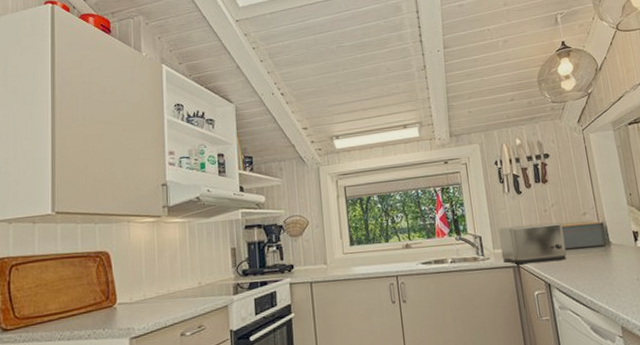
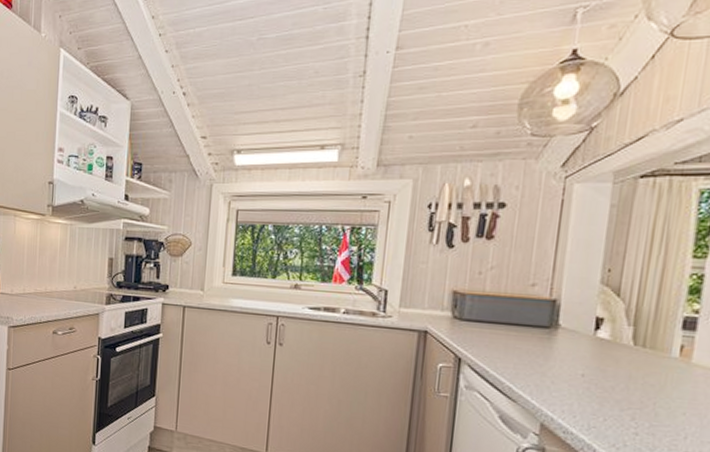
toaster: present [498,222,567,265] -> none [407,283,498,336]

